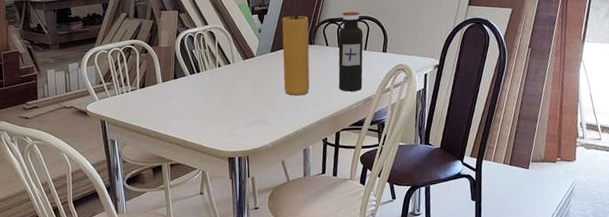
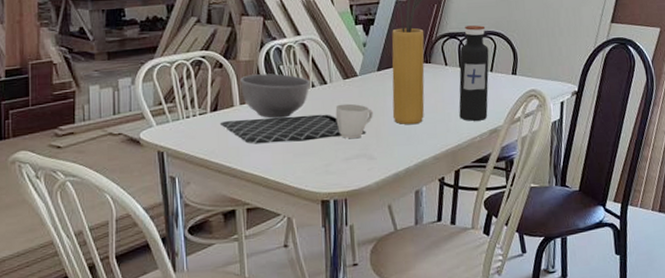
placemat: none [147,88,263,114] -> present [219,114,366,145]
bowl: none [162,56,217,93] -> present [240,73,310,119]
cup: none [237,79,268,108] -> present [335,103,373,139]

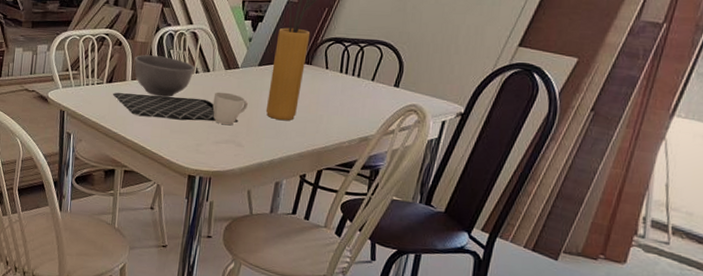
water bottle: present [459,25,489,121] -> none [331,32,375,127]

